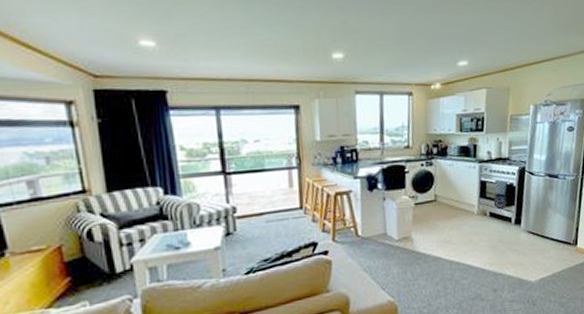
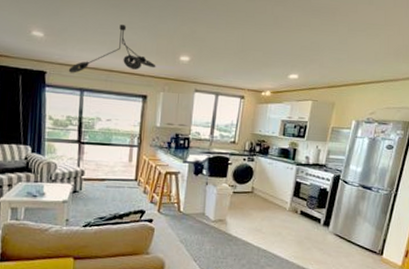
ceiling light fixture: none [195,22,305,89] -> present [68,25,156,73]

